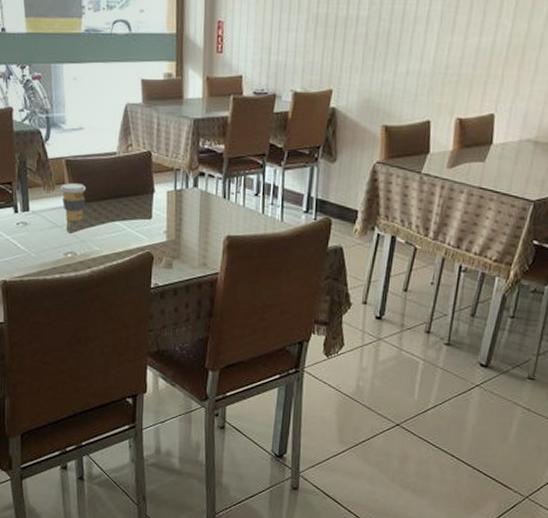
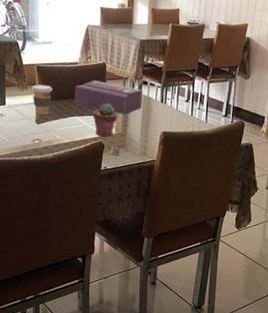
tissue box: none [113,174,200,217] -> present [74,80,143,115]
potted succulent: none [138,202,169,246] -> present [93,103,118,137]

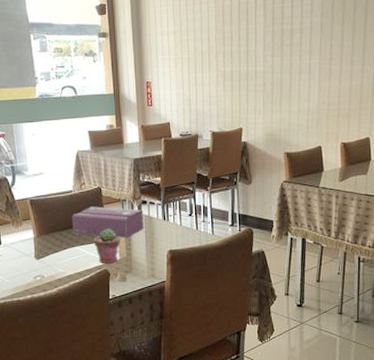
coffee cup: present [31,84,52,115] -> none [27,218,49,250]

